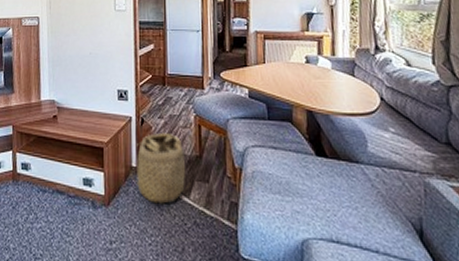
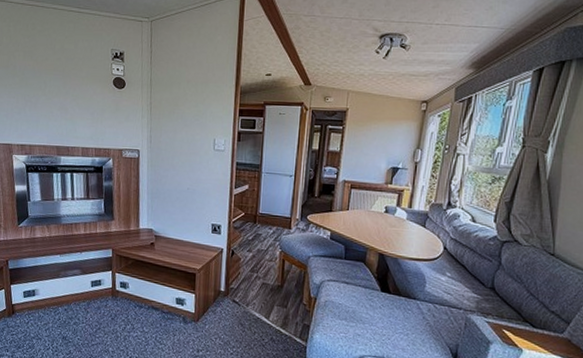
basket: present [128,132,191,204] -> none [217,264,271,323]

